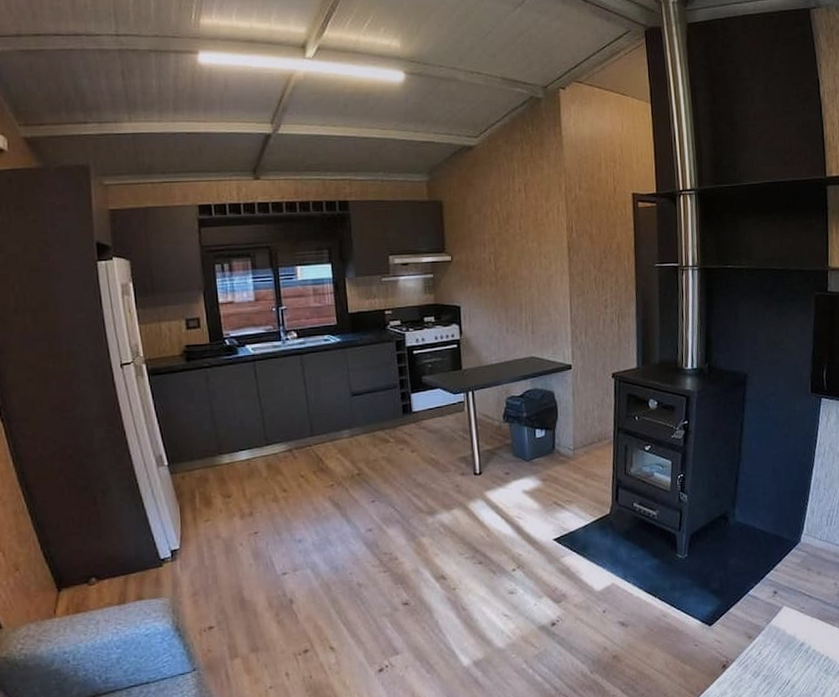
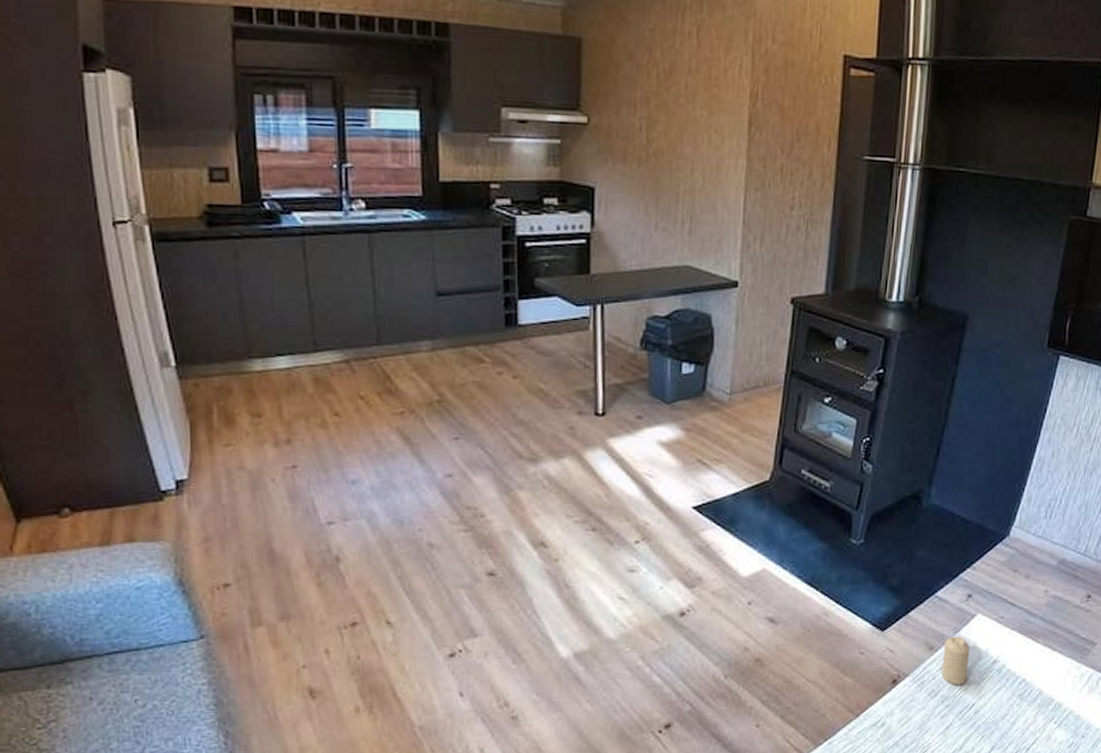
candle: none [760,625,782,666] -> present [941,636,970,685]

